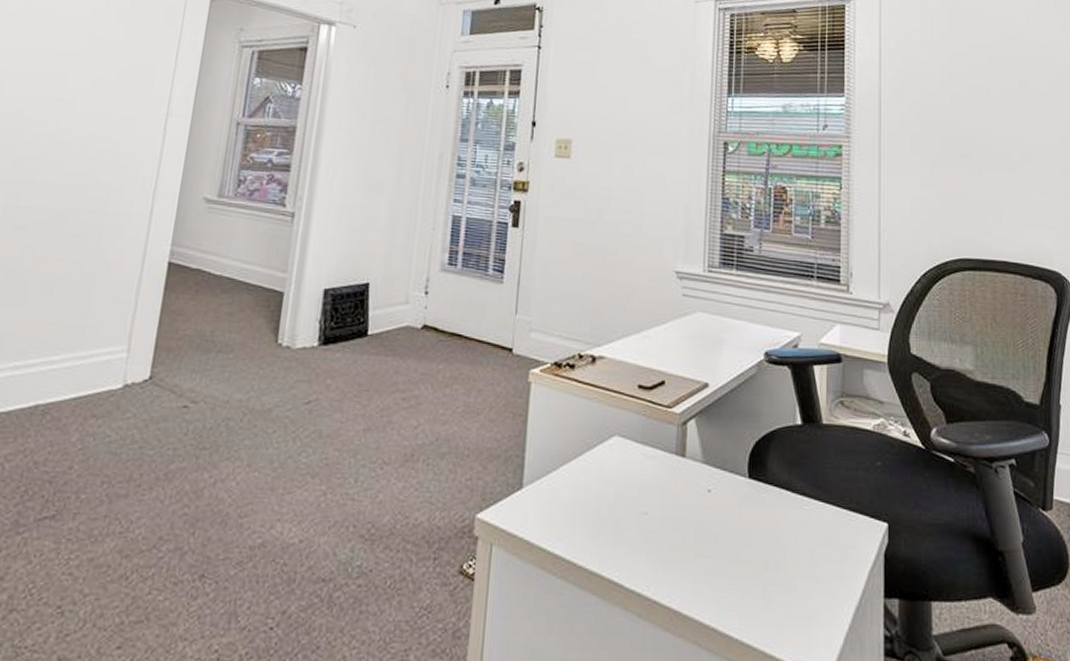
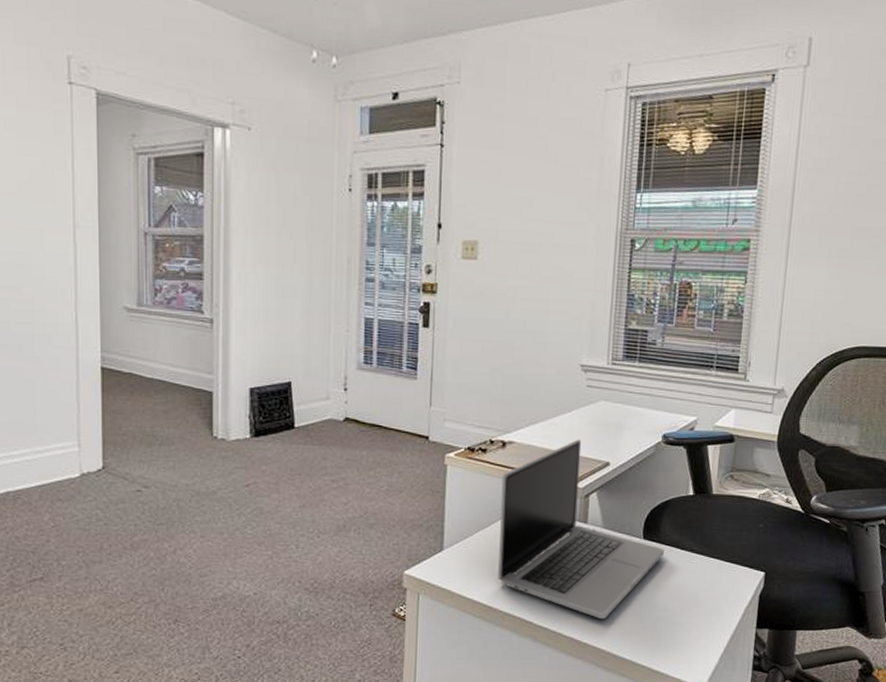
laptop: none [584,355,774,583] -> present [498,439,665,620]

